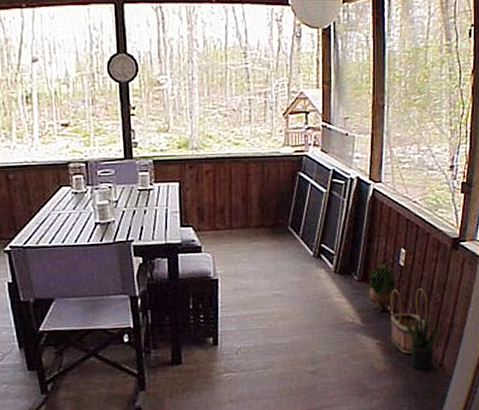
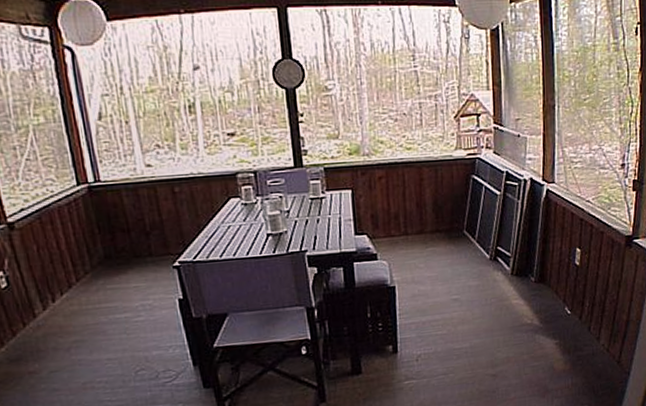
potted plant: present [369,262,397,313] -> none [545,262,573,313]
basket: present [391,288,429,353] -> none [568,287,605,352]
potted plant: present [406,314,439,370] -> none [583,312,616,368]

